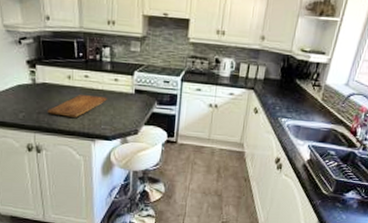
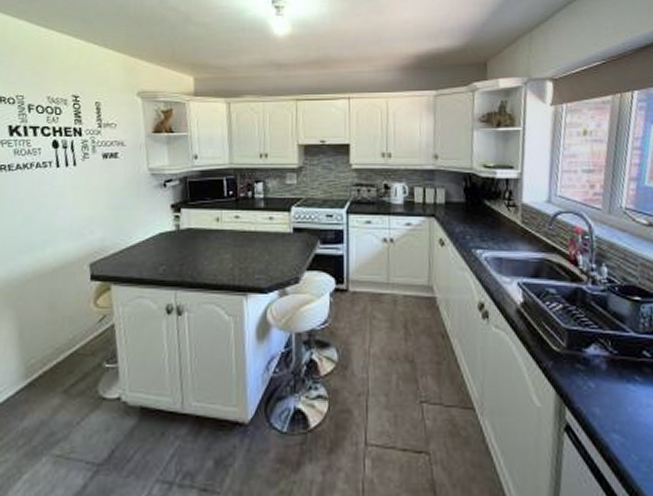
cutting board: present [47,95,108,118] -> none [191,239,262,267]

